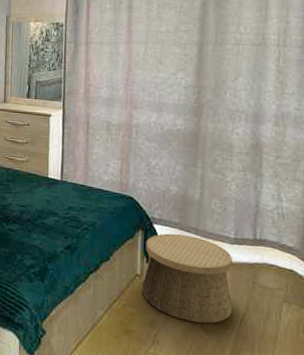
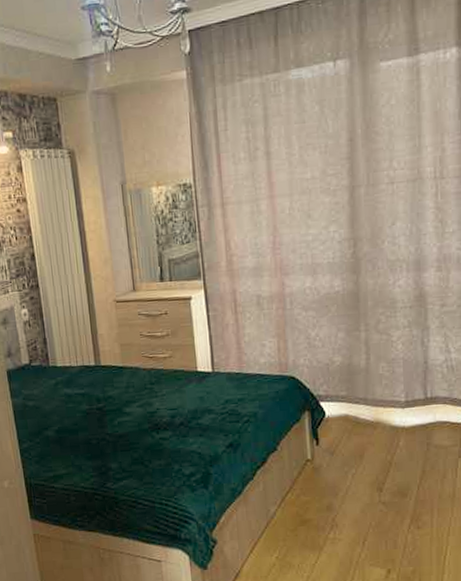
basket: present [141,233,233,324] -> none [314,407,408,498]

